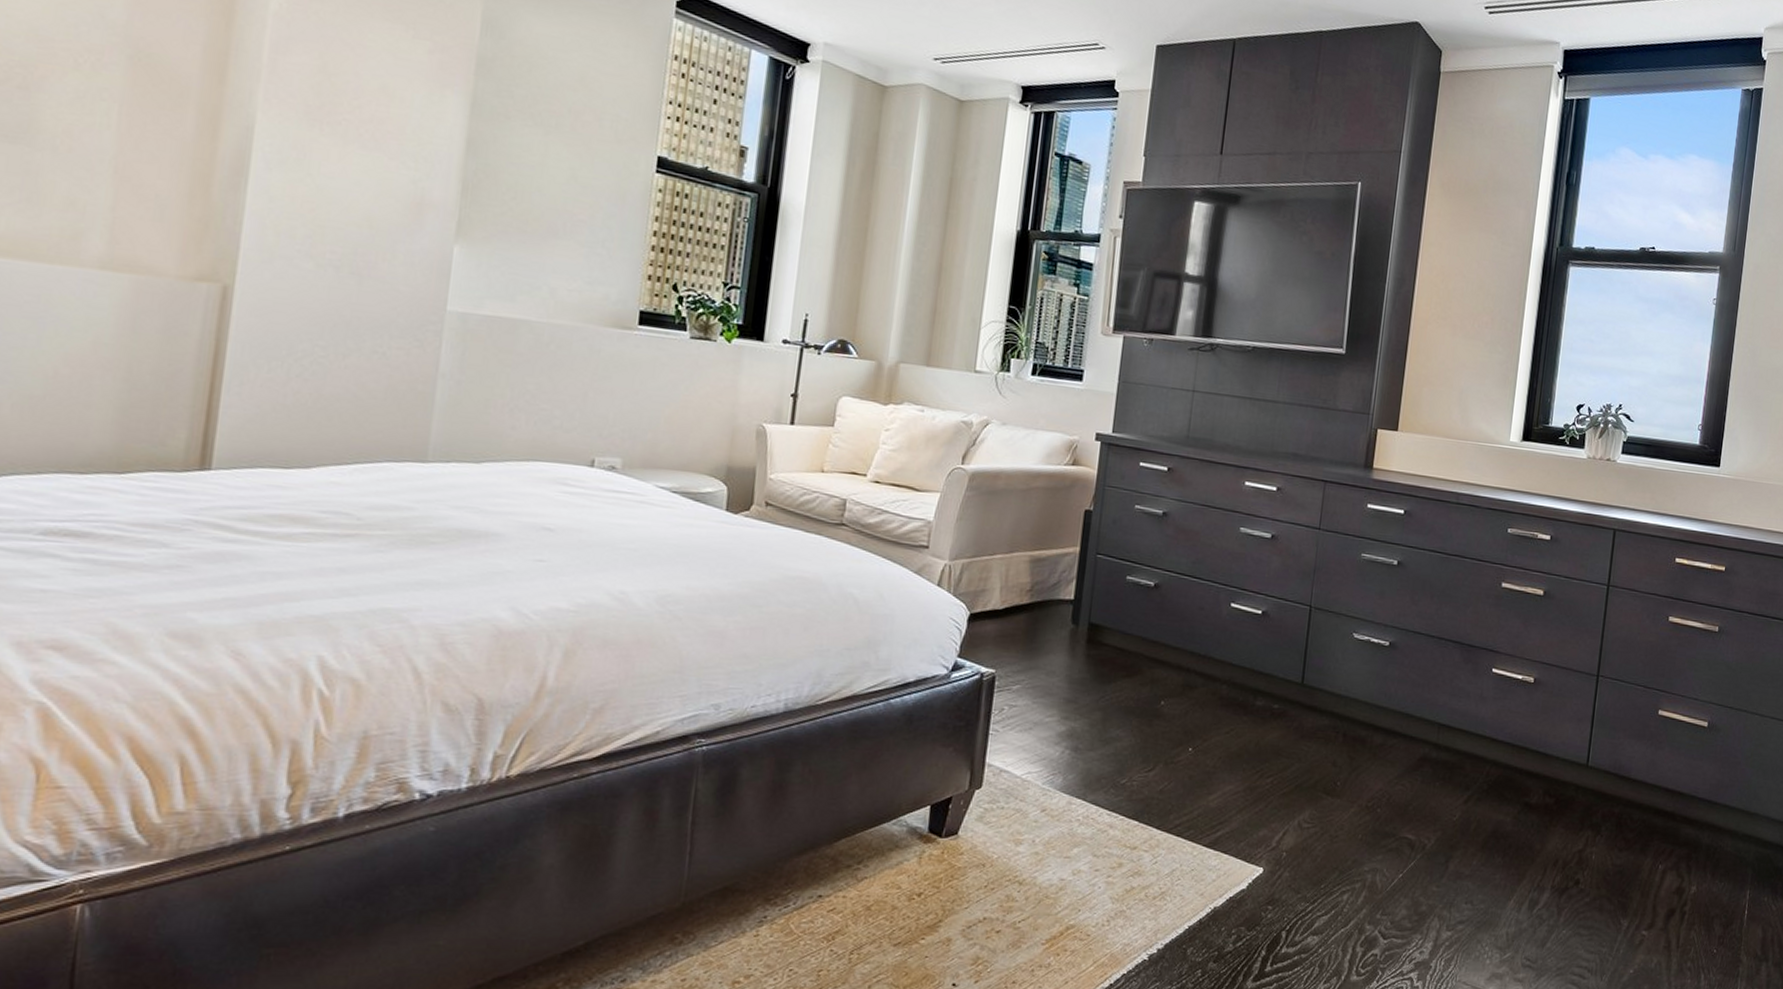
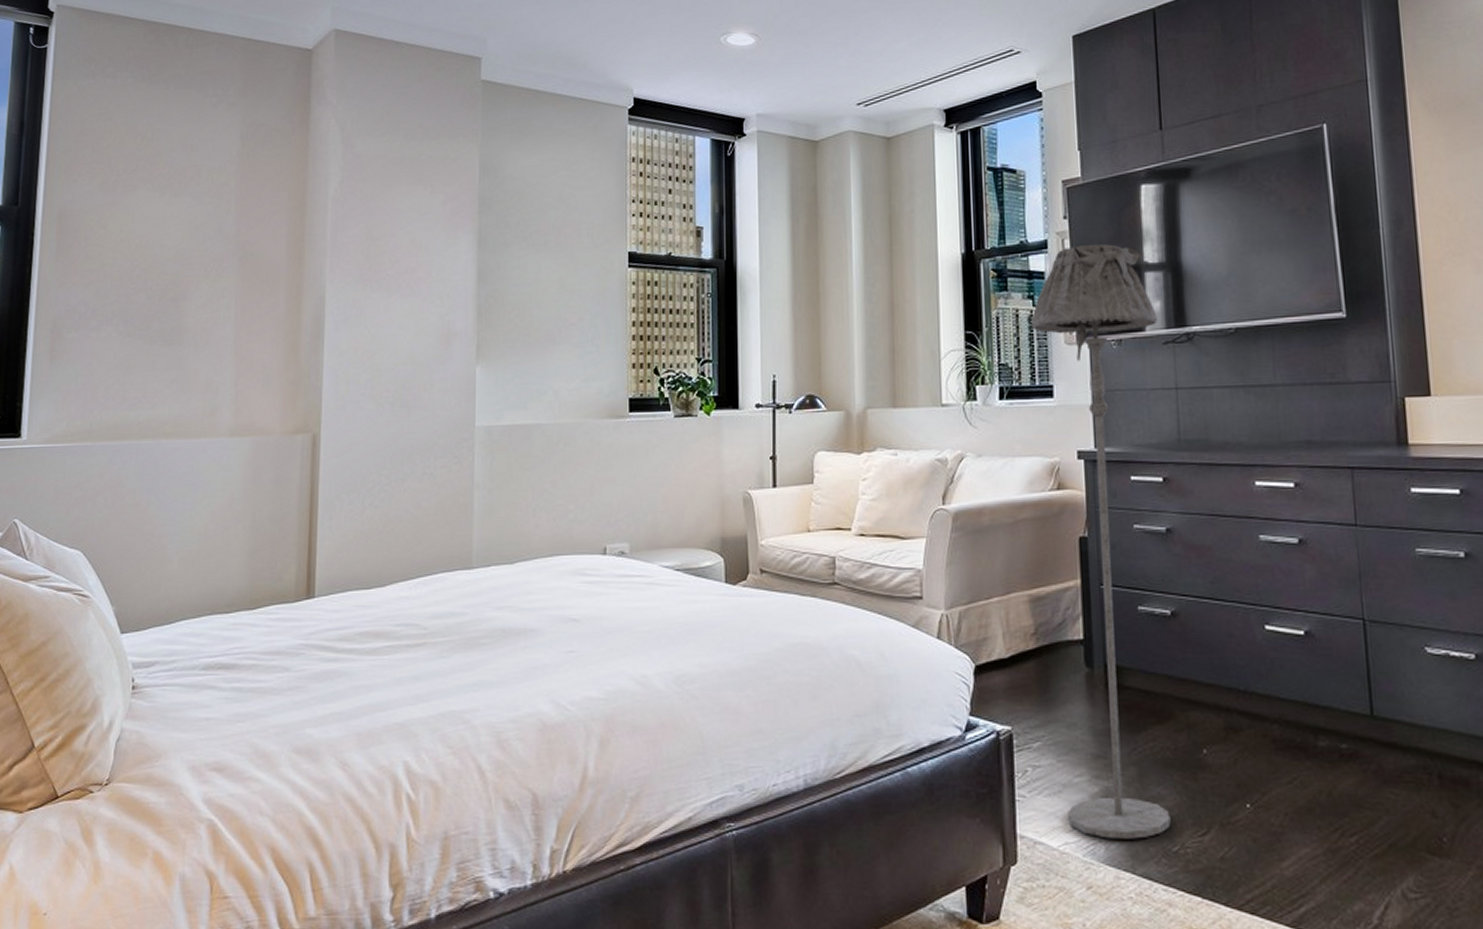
floor lamp: none [1034,245,1188,772] -> present [1031,244,1171,839]

